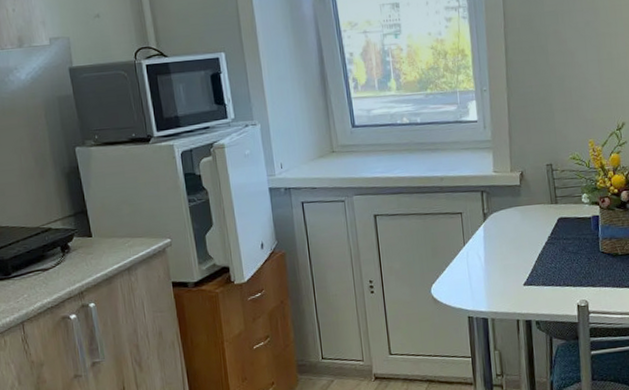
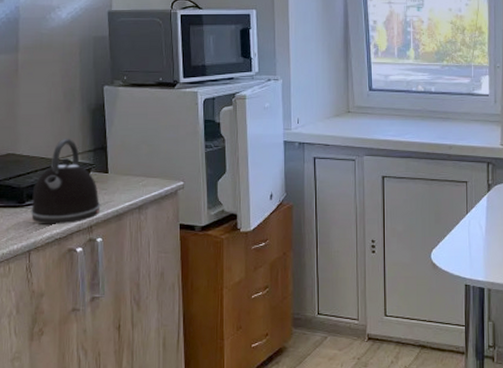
kettle: none [17,204,89,295] -> present [30,138,101,224]

